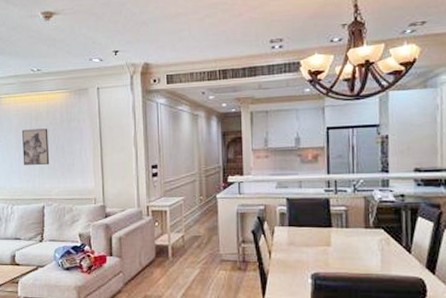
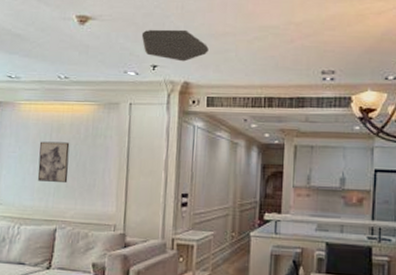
ceiling light: none [101,14,164,45] -> present [141,29,209,62]

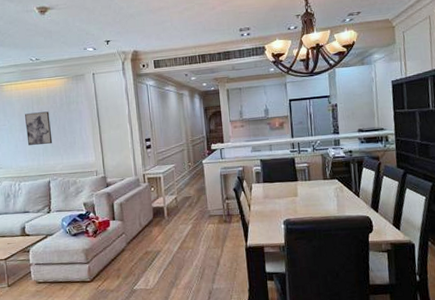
ceiling light: present [141,29,209,62] -> none [93,8,149,35]

